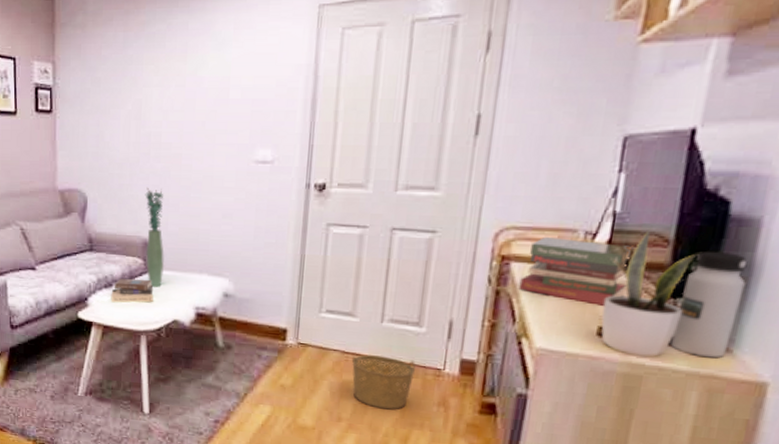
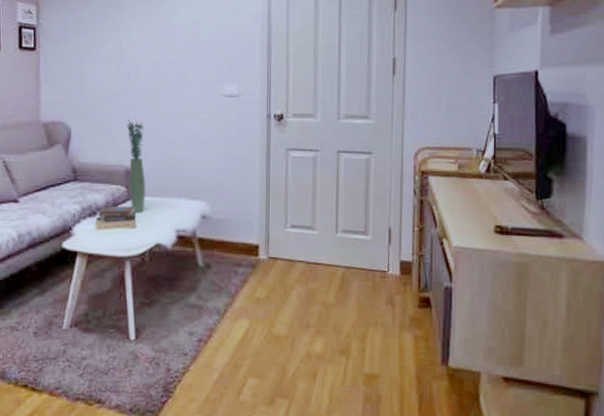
basket: present [351,355,416,410] -> none [314,263,367,312]
books: present [519,236,631,306] -> none [436,154,509,208]
potted plant: present [601,227,700,357] -> none [496,145,553,247]
water bottle: present [670,251,747,358] -> none [543,161,584,245]

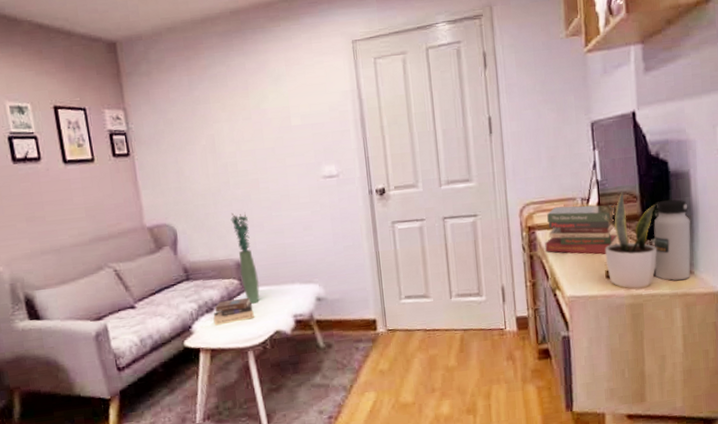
books: none [436,154,509,208] -> present [545,205,618,254]
potted plant: none [496,145,553,247] -> present [602,188,659,289]
water bottle: none [543,161,584,245] -> present [653,199,691,281]

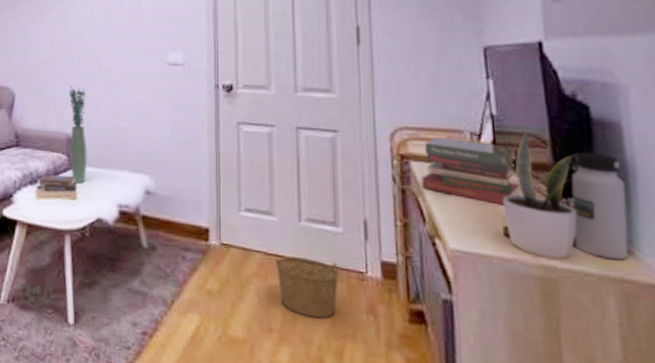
basket: none [433,326,485,374] -> present [275,256,340,319]

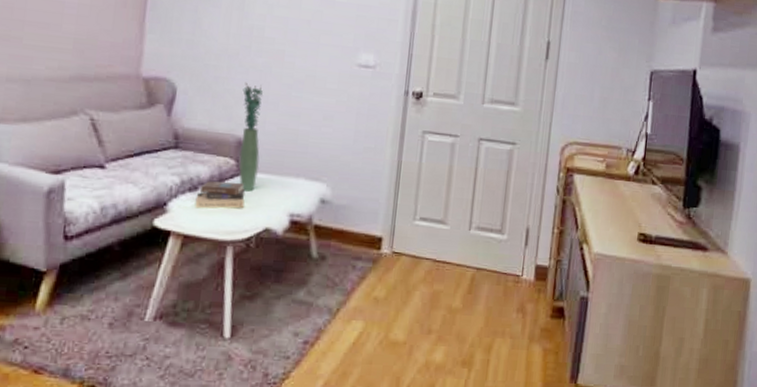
basket: present [275,256,340,319] -> none [442,263,499,319]
books: present [421,136,520,205] -> none [580,152,659,214]
potted plant: present [498,128,579,259] -> none [640,147,703,259]
water bottle: present [571,152,629,261] -> none [687,169,733,259]

